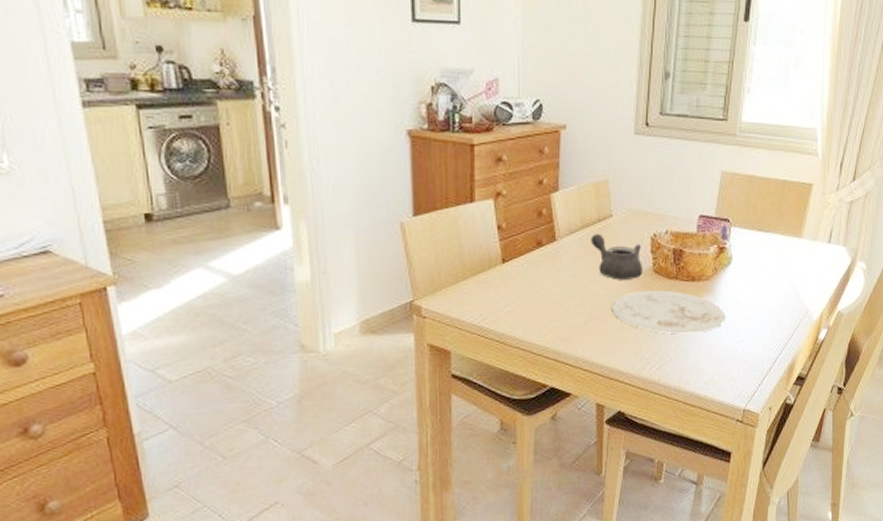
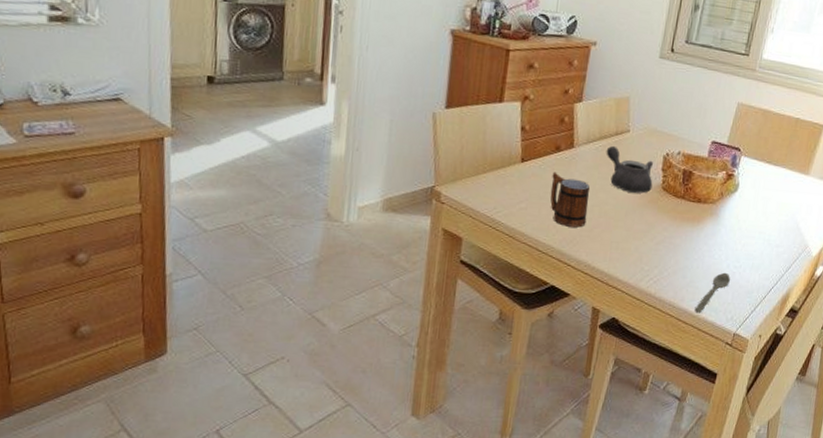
mug: none [537,268,579,325] -> present [550,171,590,228]
plate: present [611,290,726,334] -> none [618,205,727,253]
spoon: none [701,349,734,393] -> present [694,272,730,312]

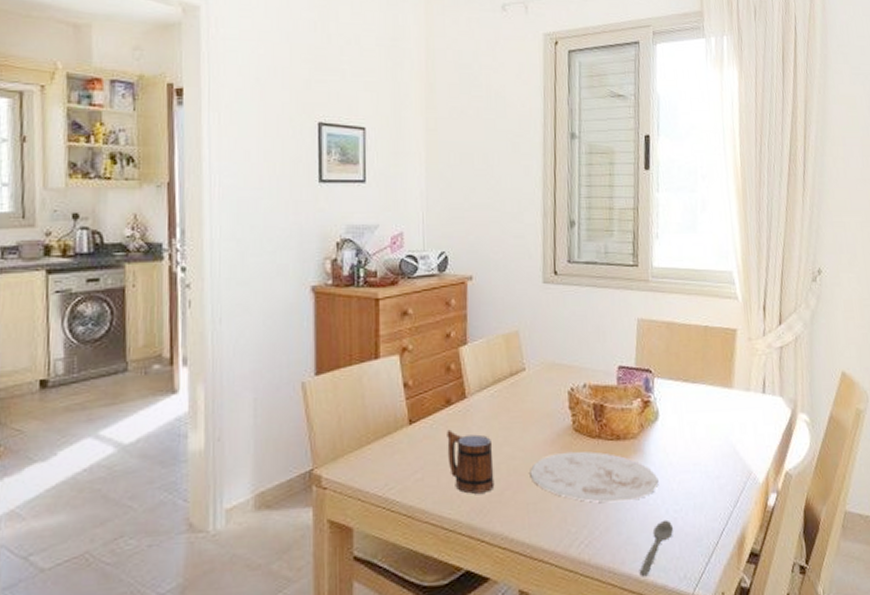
teapot: present [606,145,654,194] -> none [503,388,562,441]
plate: none [618,205,727,253] -> present [530,451,659,503]

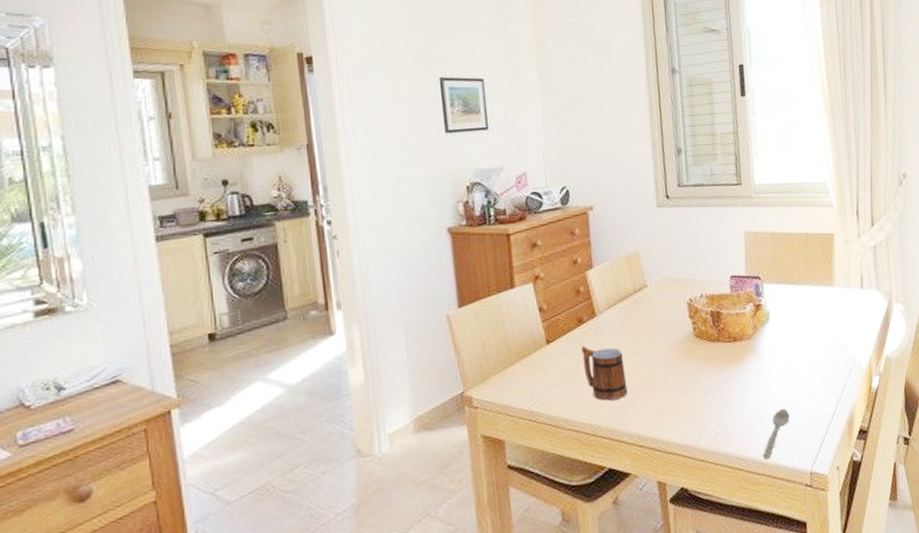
plate: present [530,451,659,503] -> none [658,354,774,399]

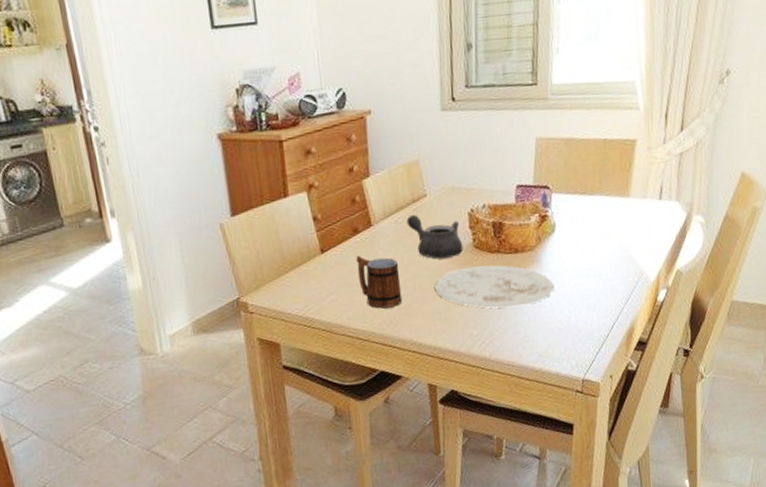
teapot: none [629,304,685,349] -> present [406,214,464,260]
plate: none [658,354,774,399] -> present [434,265,555,309]
spoon: present [762,408,790,459] -> none [535,319,567,366]

